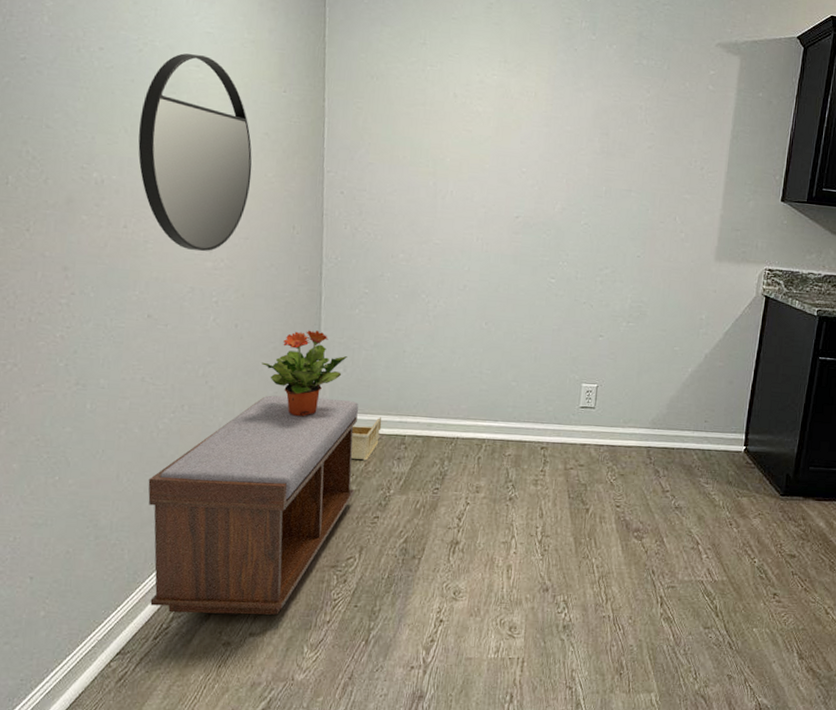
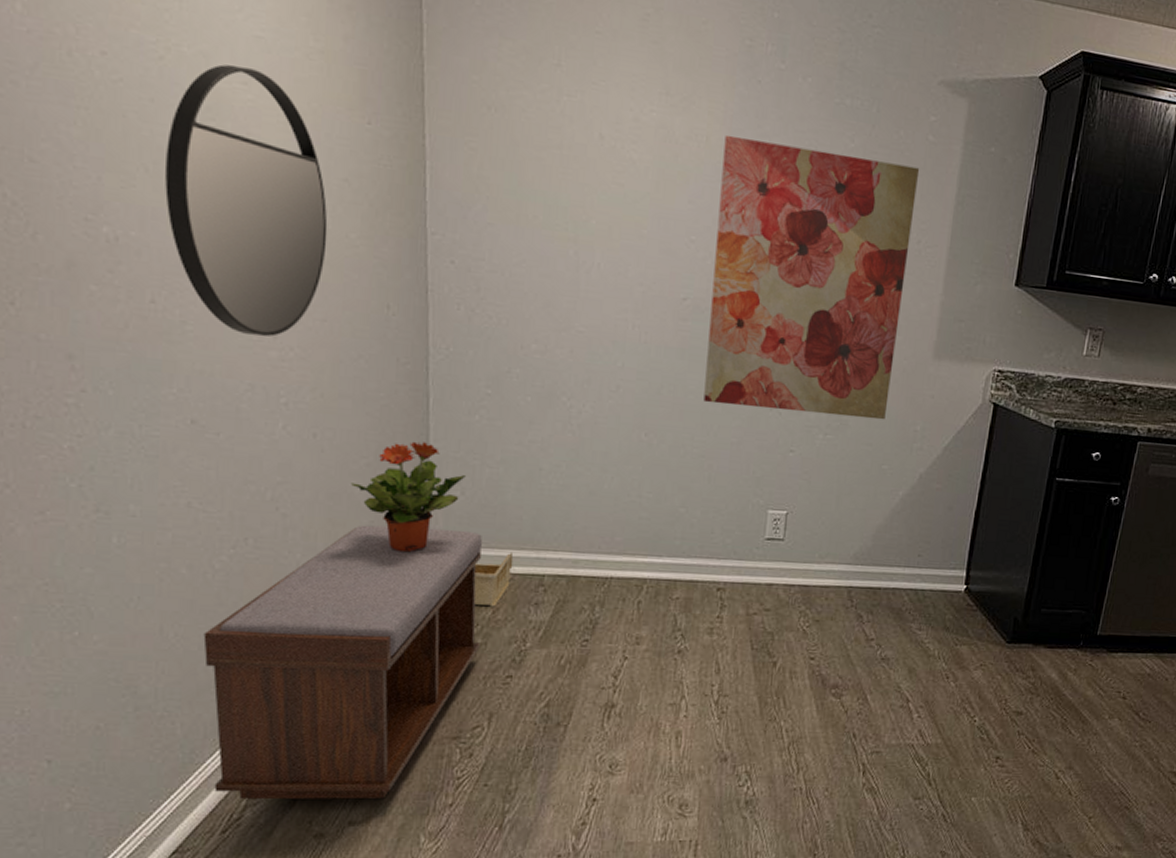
wall art: none [531,90,702,311] -> present [703,134,920,420]

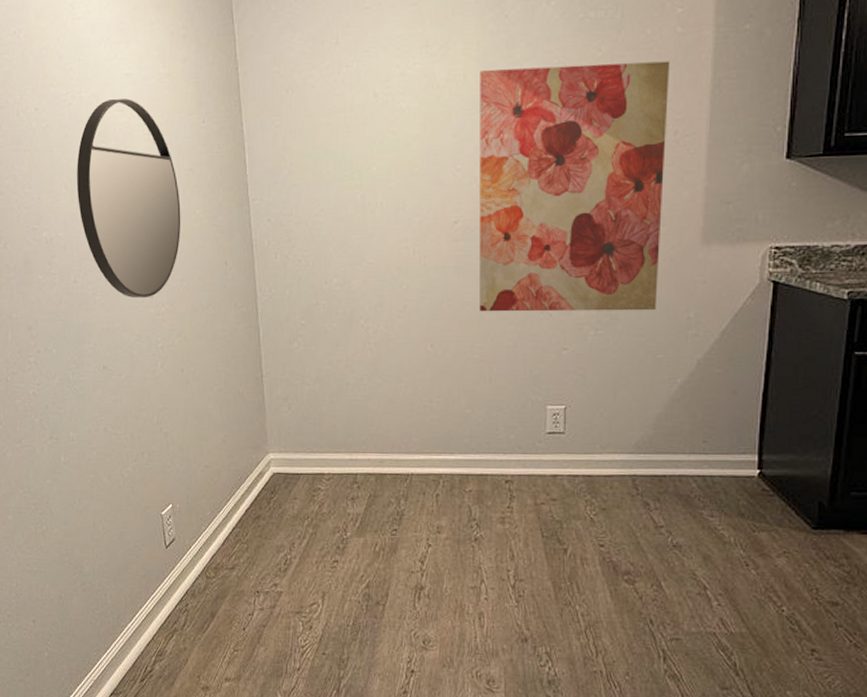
bench: present [203,525,482,800] -> none [120,438,311,661]
potted plant: present [350,441,466,553] -> none [208,369,291,459]
storage bin: present [473,552,514,607] -> none [303,455,332,502]

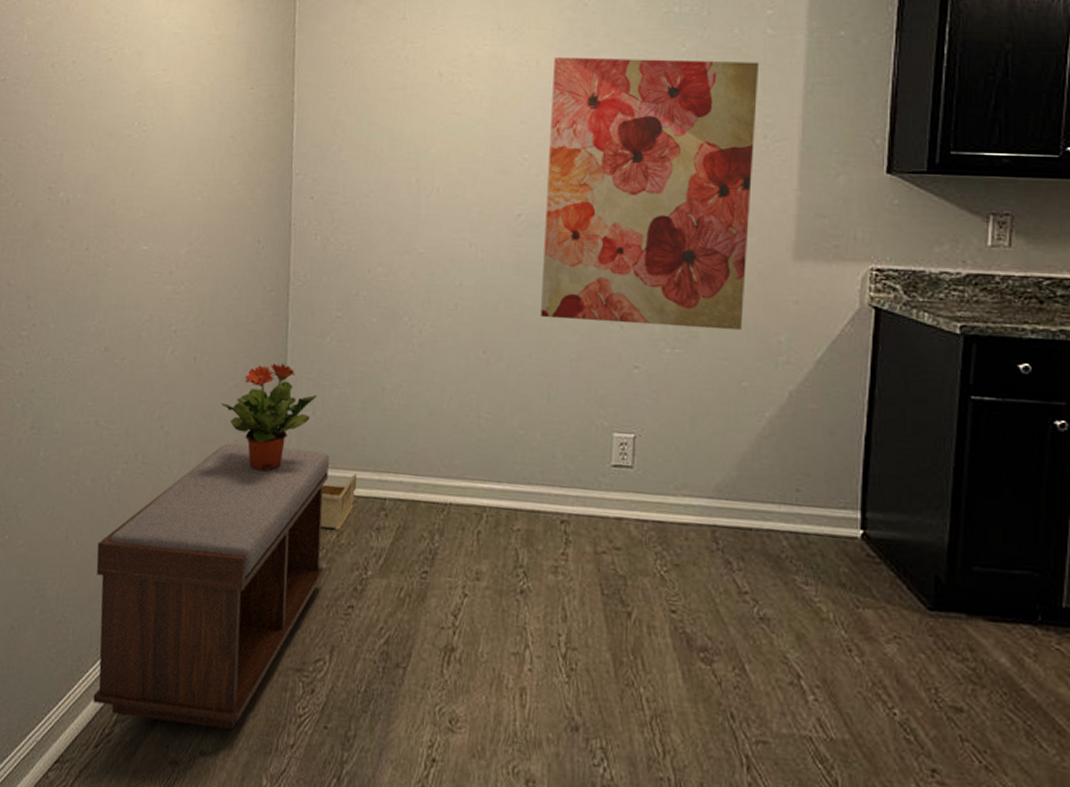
home mirror: present [77,98,181,297] -> none [103,58,217,273]
bench: none [120,438,311,661] -> present [92,443,329,730]
potted plant: none [208,369,291,459] -> present [220,363,317,472]
storage bin: none [303,455,332,502] -> present [320,473,358,531]

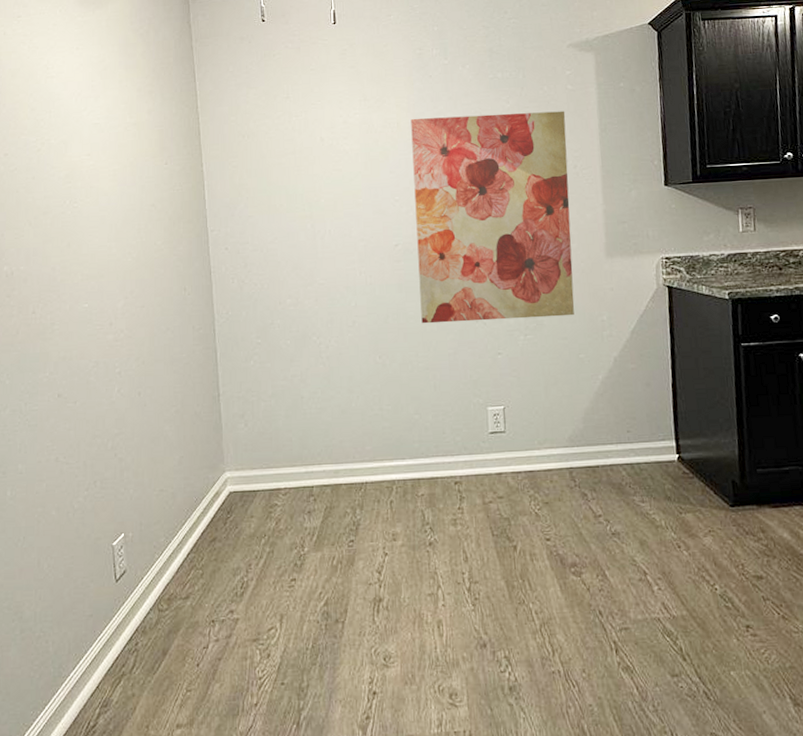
bench: present [92,443,329,730] -> none [67,455,269,708]
potted plant: present [220,363,317,472] -> none [165,388,247,480]
storage bin: present [320,473,358,531] -> none [259,469,288,519]

